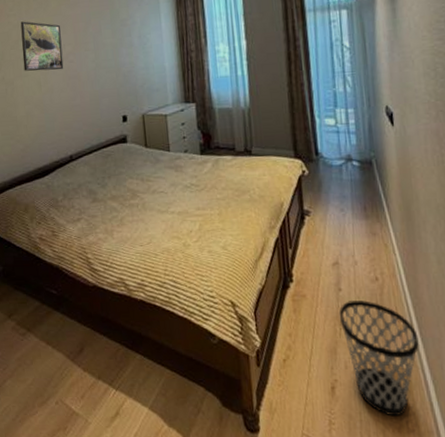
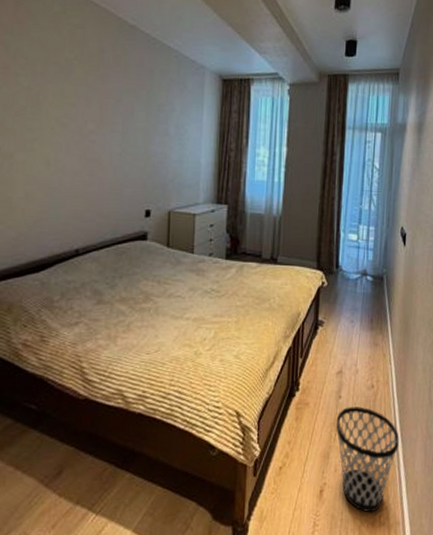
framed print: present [20,21,64,71] -> none [29,84,85,150]

